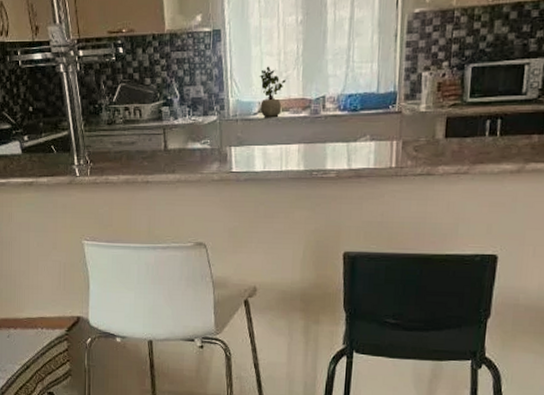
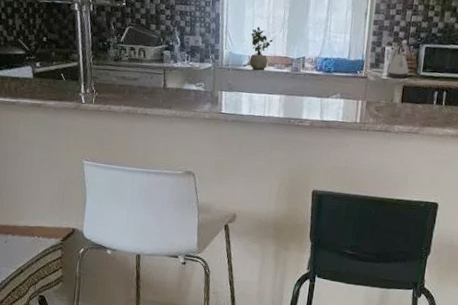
kettle: none [426,67,454,110] -> present [387,44,410,79]

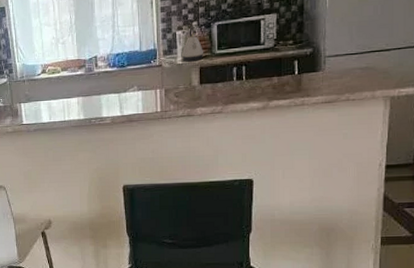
potted plant: present [249,26,273,72] -> none [40,34,63,79]

